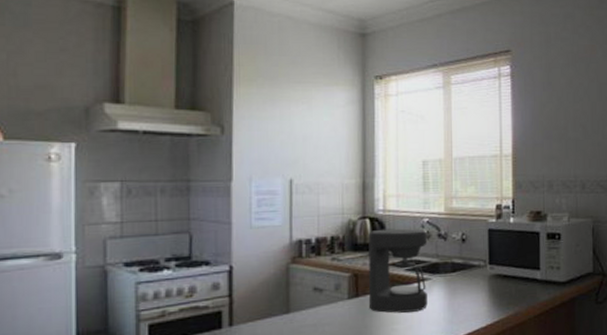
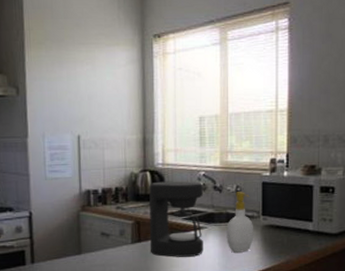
soap bottle: none [452,239,481,306] -> present [226,191,254,253]

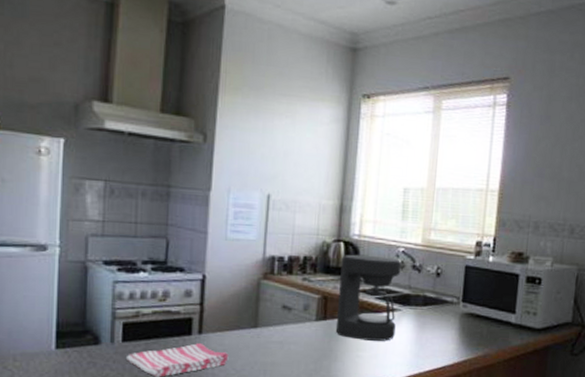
soap bottle: present [226,191,254,253] -> none [421,273,452,341]

